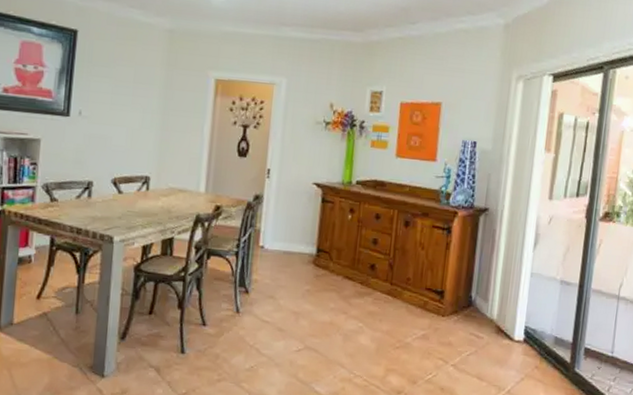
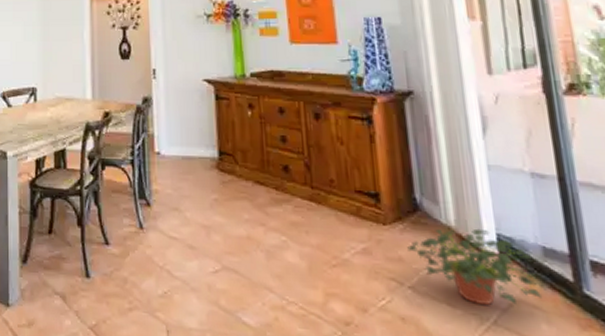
potted plant: none [457,321,550,380] -> present [407,228,546,306]

